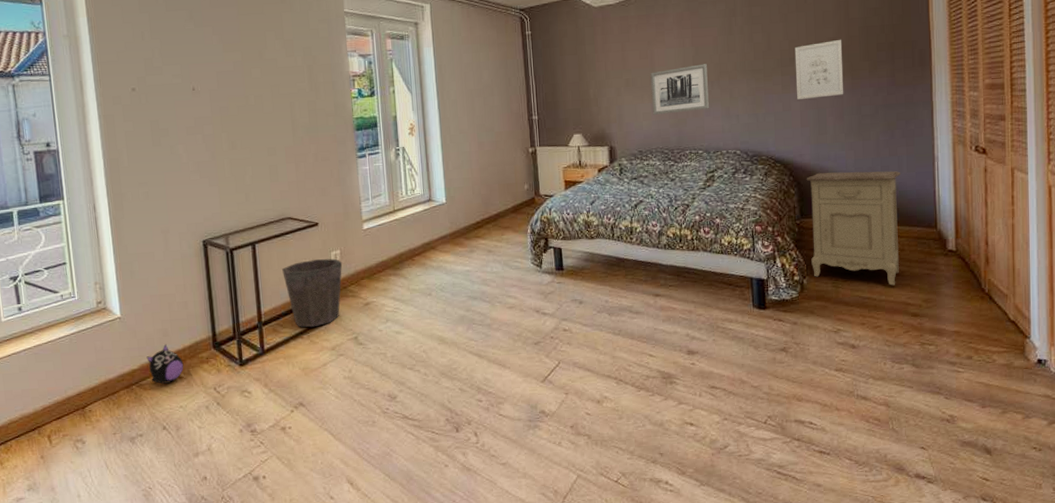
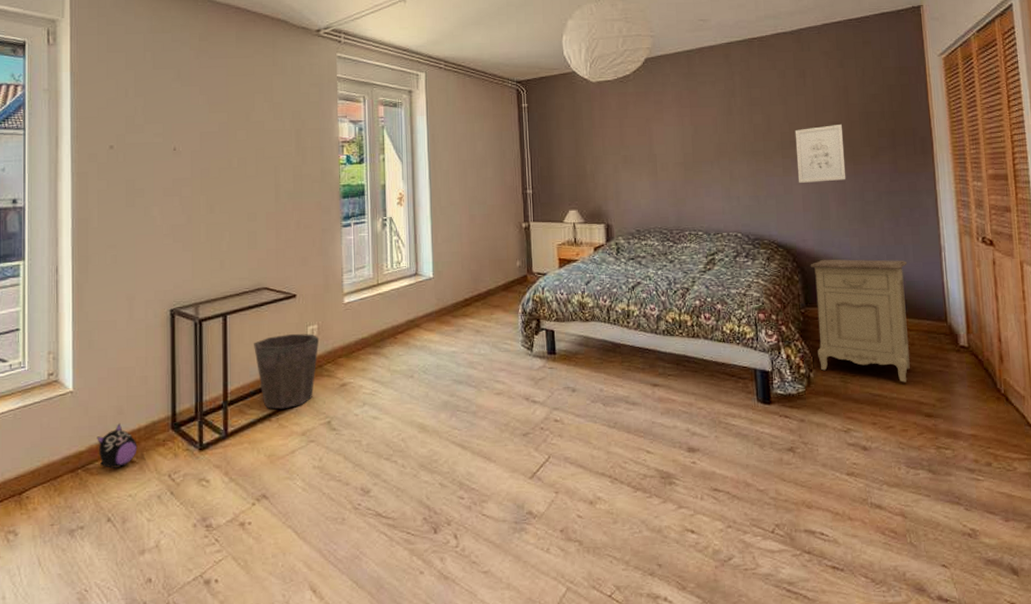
wall art: present [650,64,709,115] -> none [648,143,709,193]

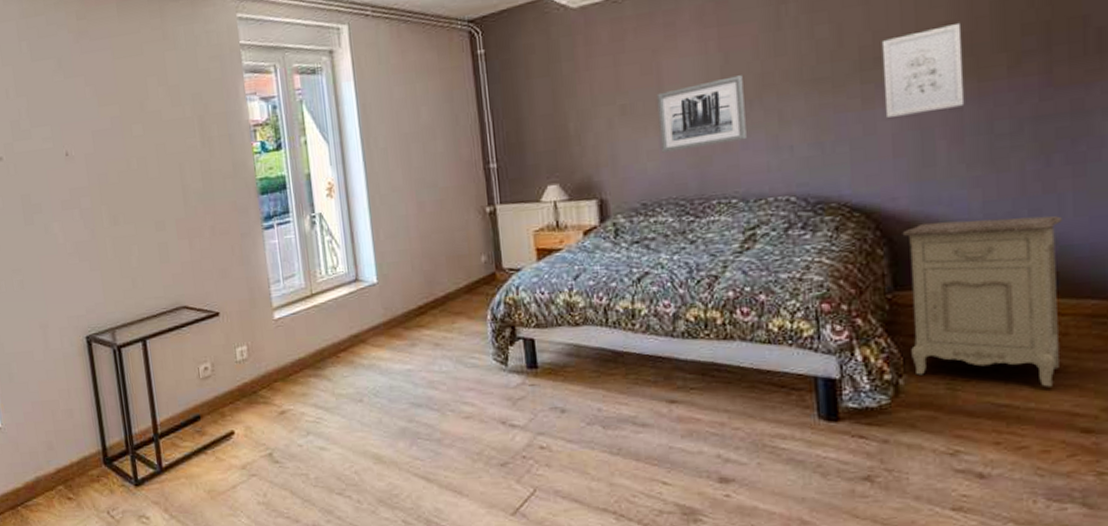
plush toy: present [97,423,137,468] -> none [31,459,73,505]
waste bin: present [254,334,320,409] -> none [179,356,251,441]
wall art: none [648,143,709,193] -> present [656,75,747,153]

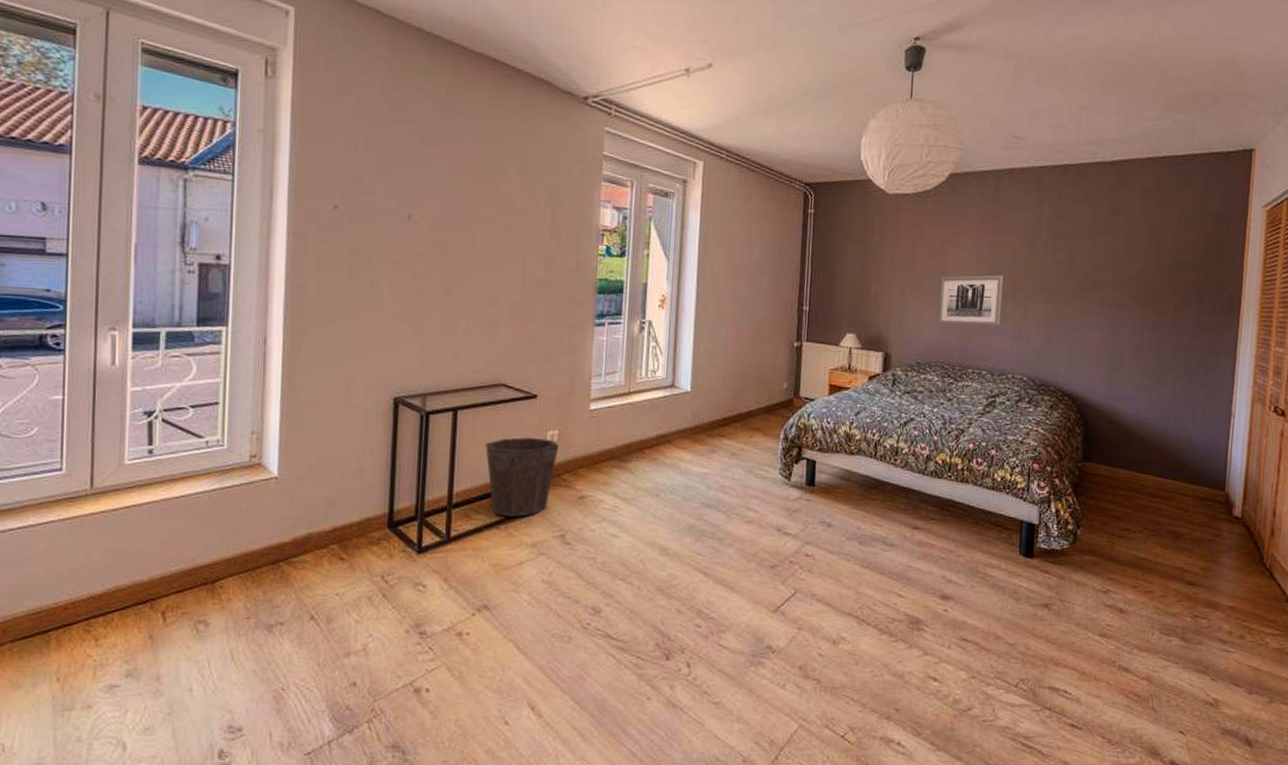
waste bin: none [179,356,251,441] -> present [485,437,559,518]
wall art: present [881,24,965,118] -> none [1095,270,1150,332]
nightstand: present [902,215,1064,387] -> none [1088,413,1195,548]

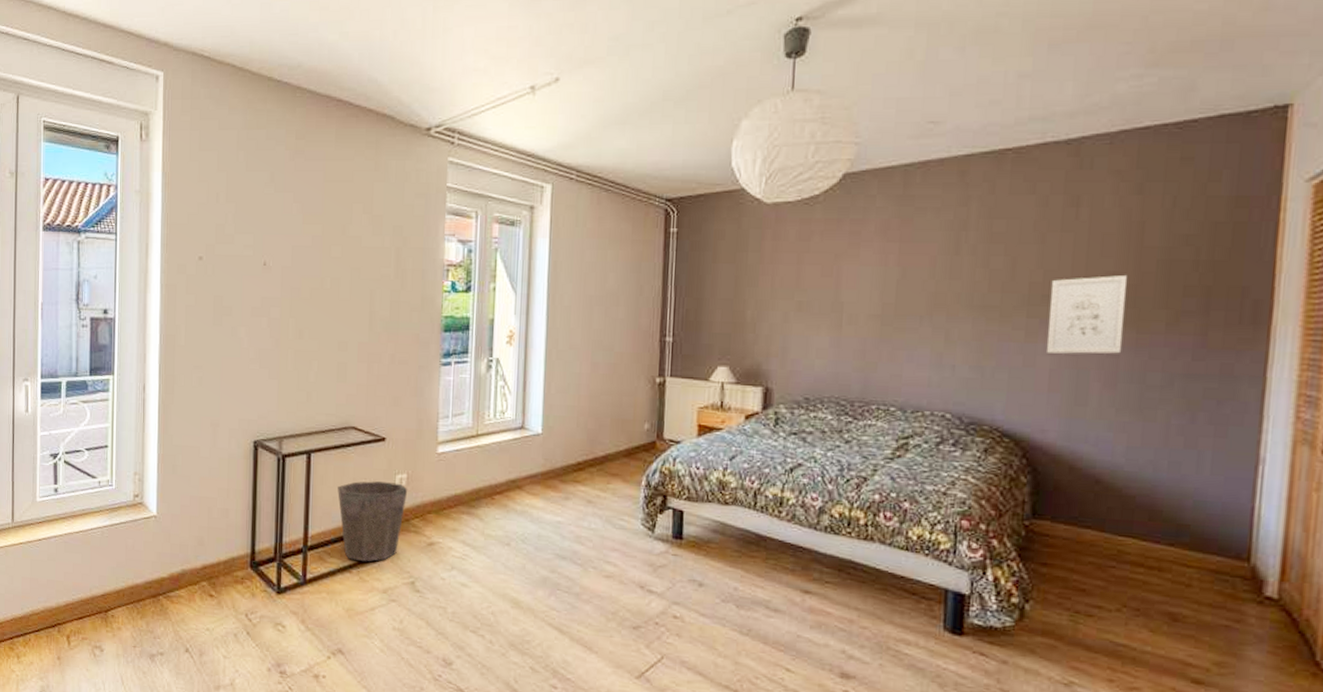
wall art: present [937,275,1003,326] -> none [830,291,917,354]
wall art: none [1095,270,1150,332] -> present [1047,275,1127,354]

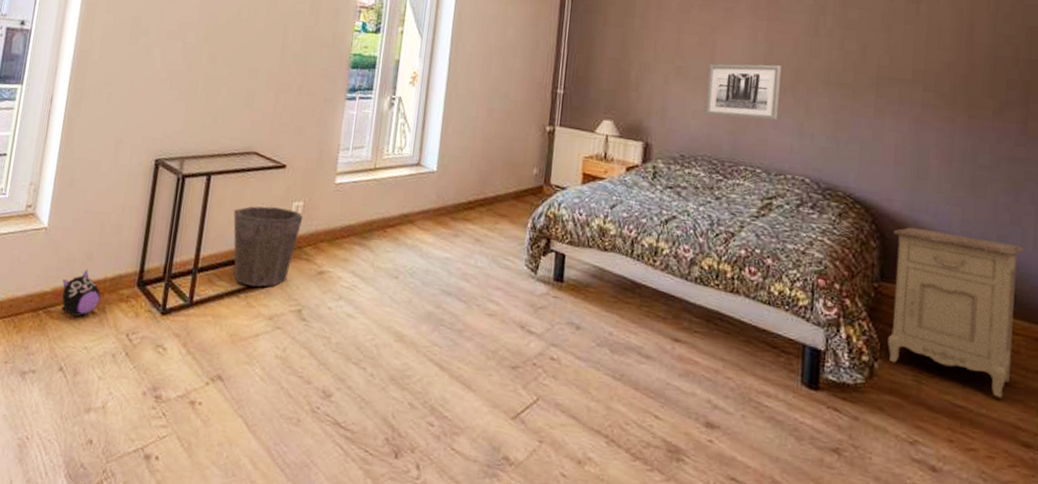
plush toy: none [178,554,216,600] -> present [61,270,101,317]
wall art: none [830,291,917,354] -> present [704,63,781,120]
nightstand: none [1040,458,1201,634] -> present [888,226,1025,398]
wall art: present [1047,275,1127,354] -> none [893,65,959,135]

